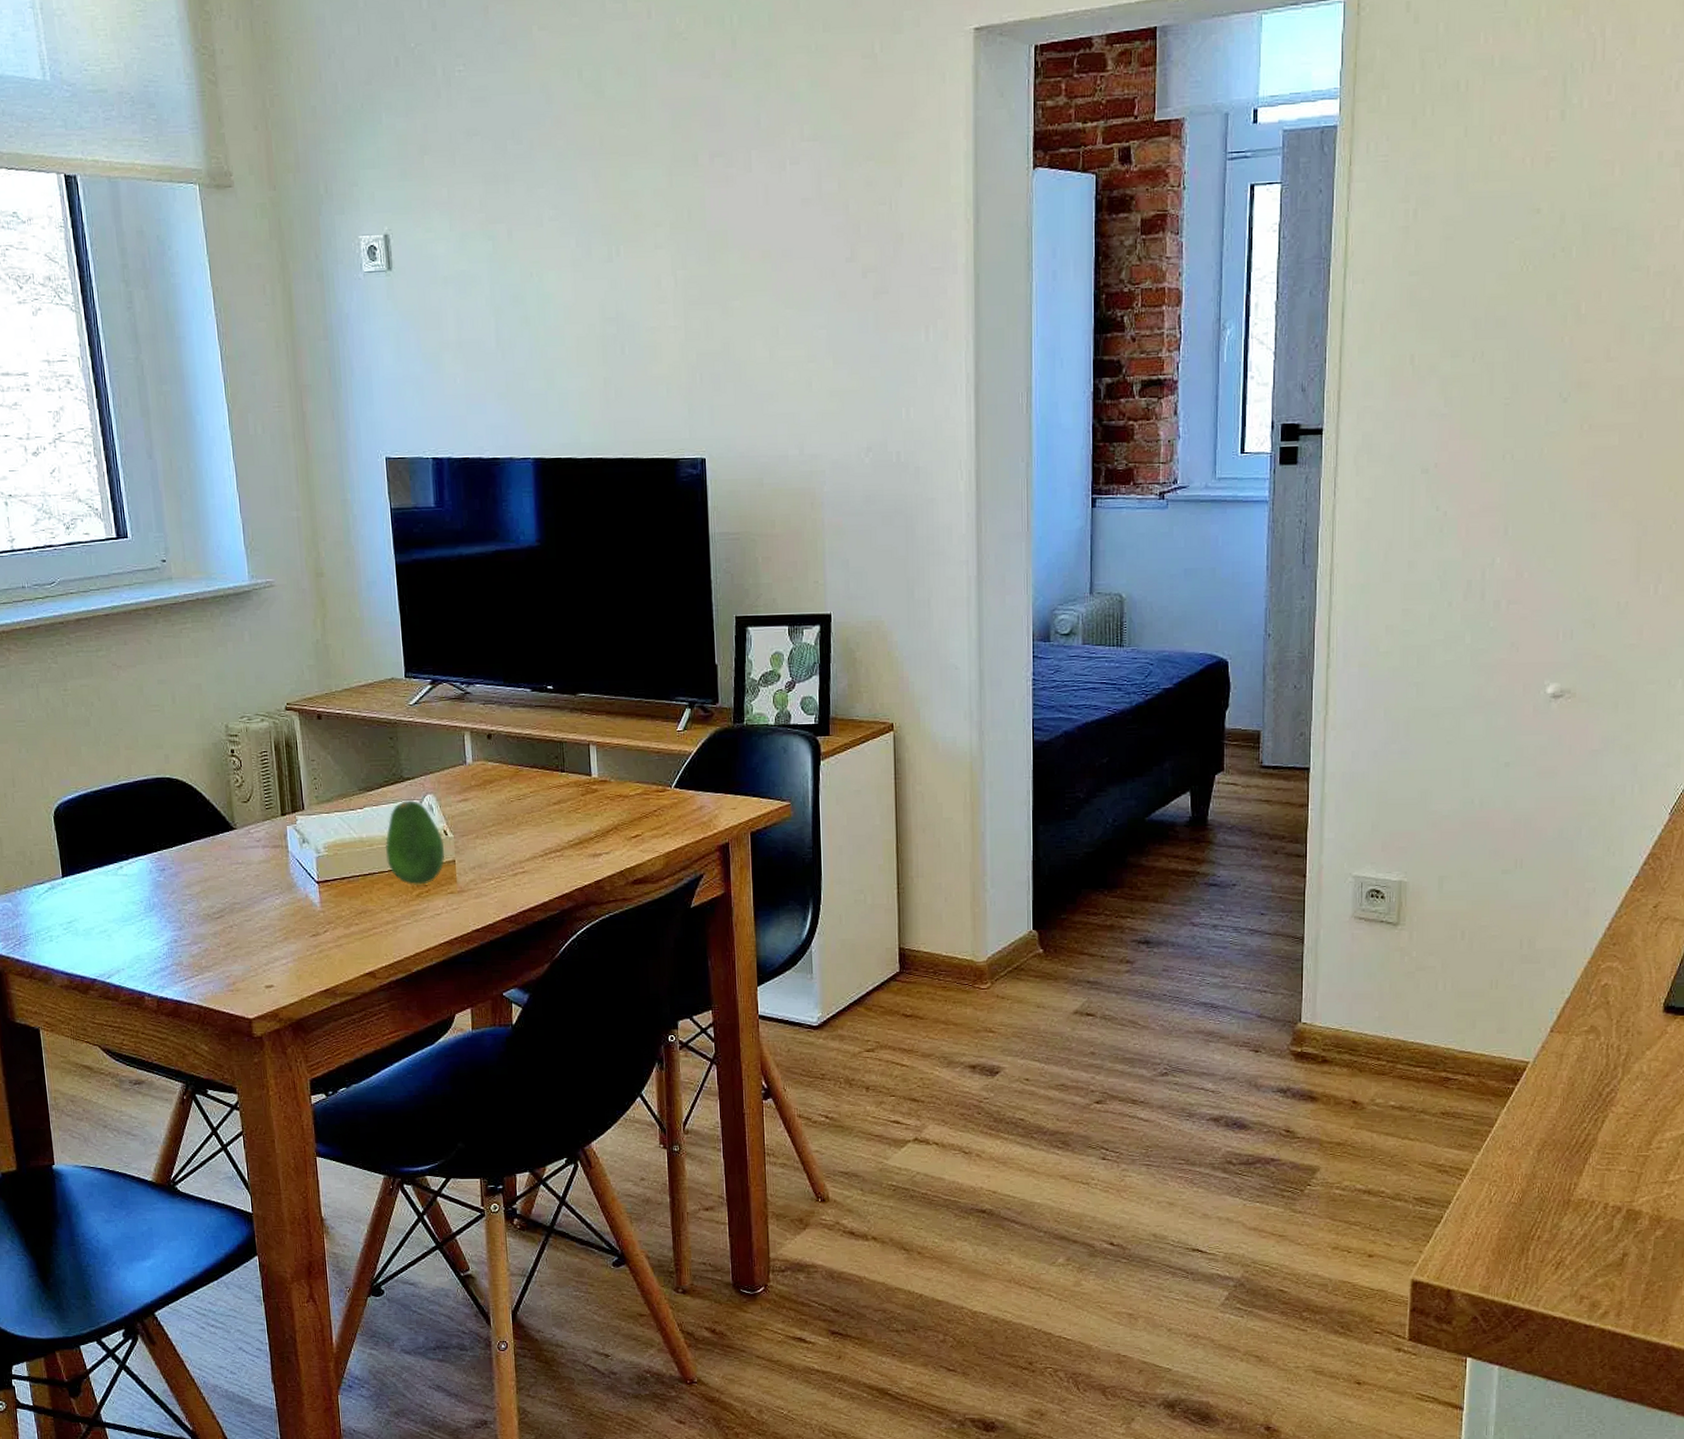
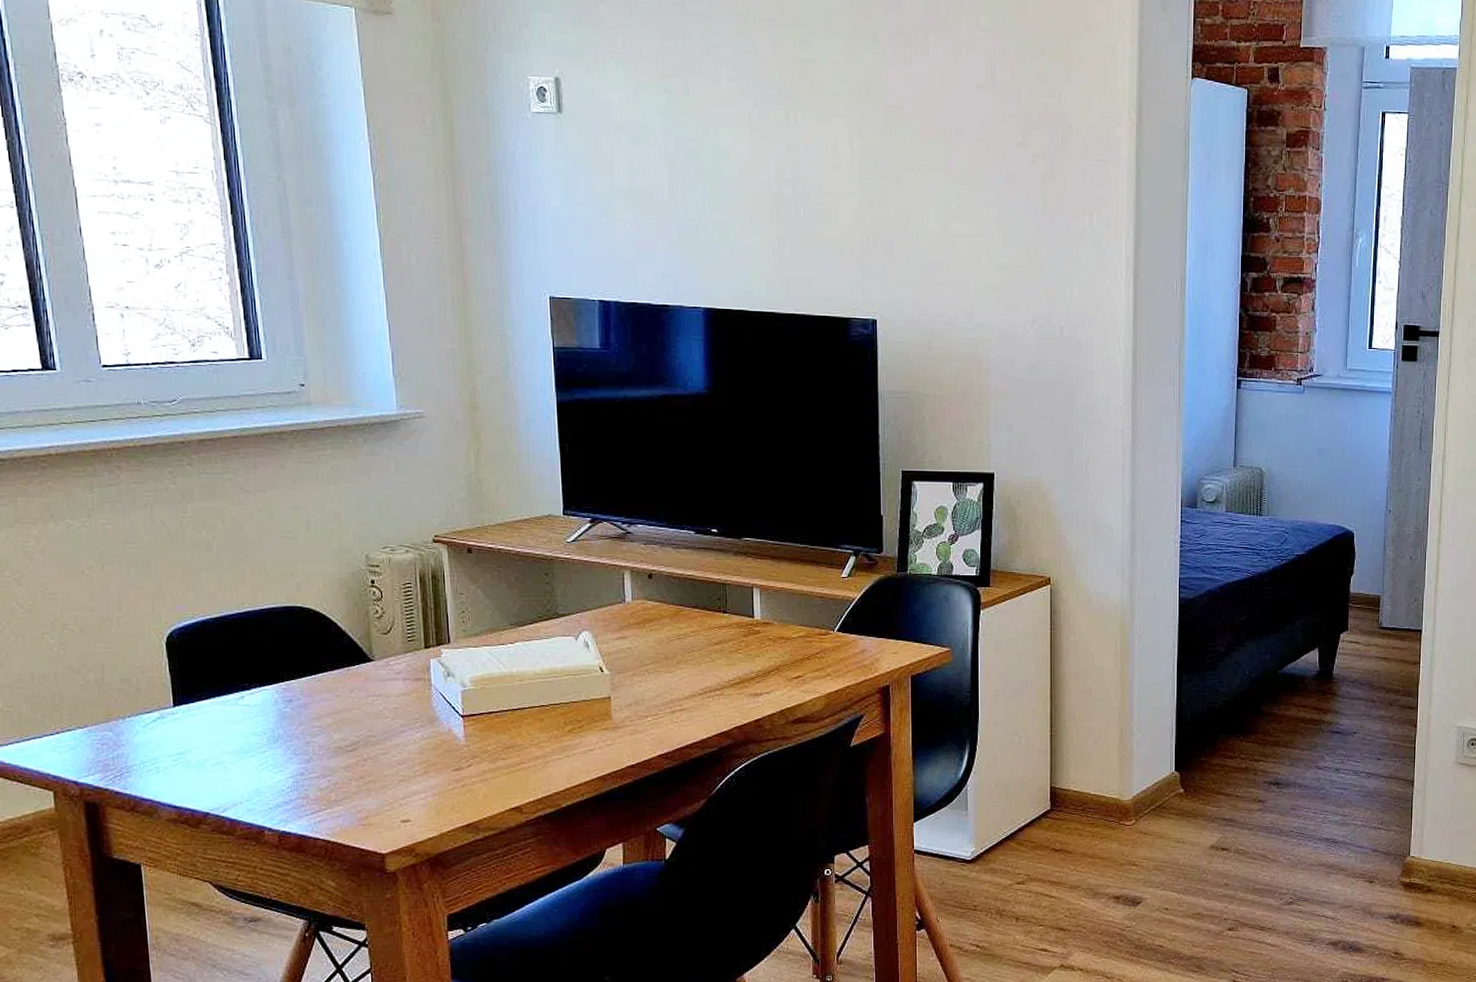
fruit: present [385,800,445,886] -> none [536,637,600,722]

